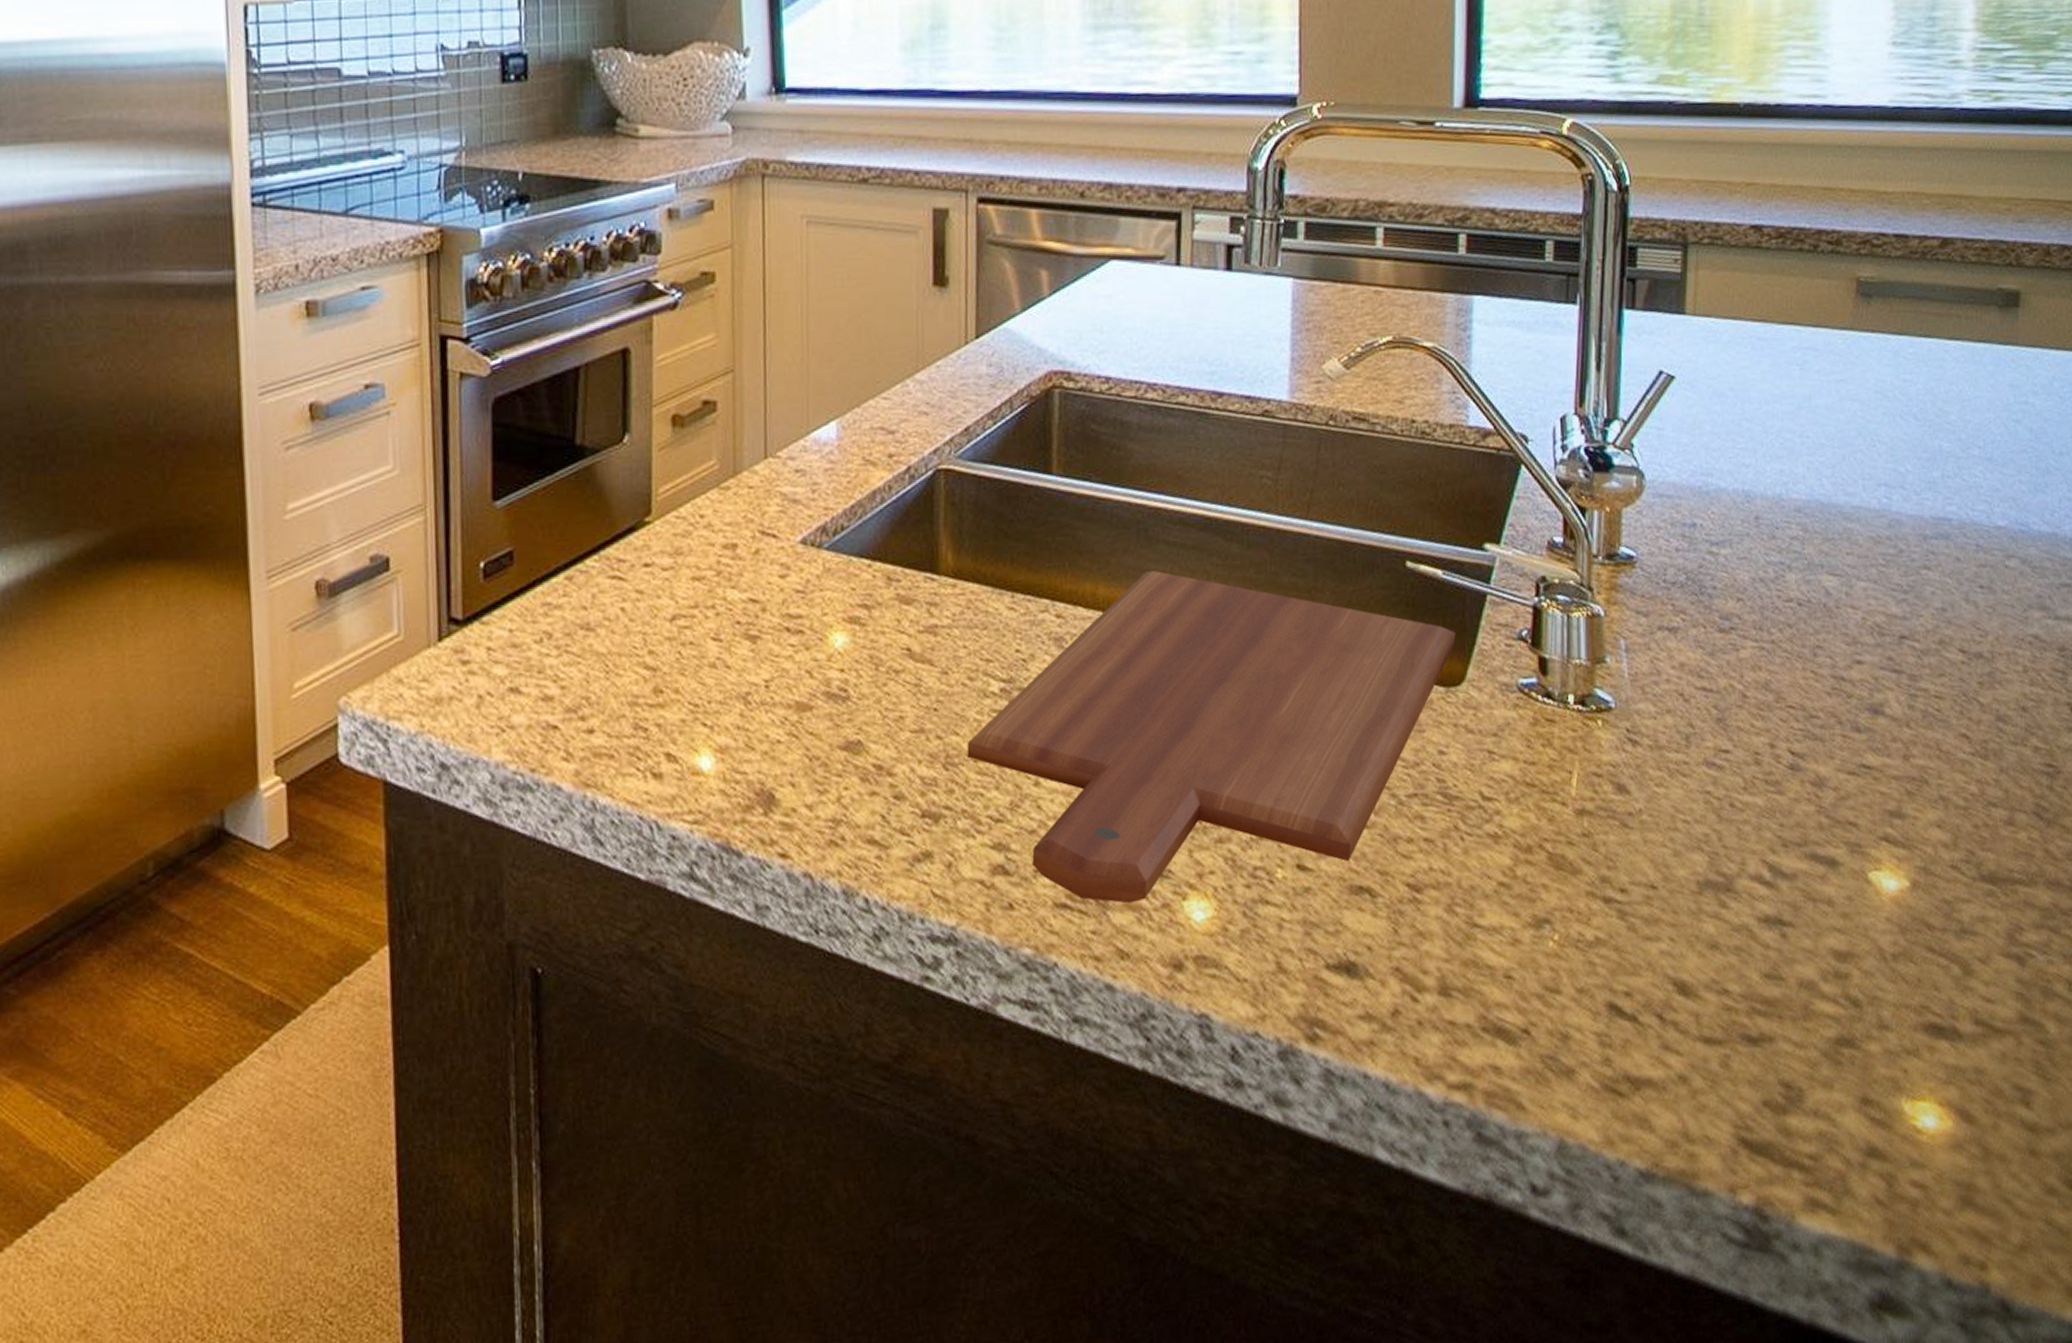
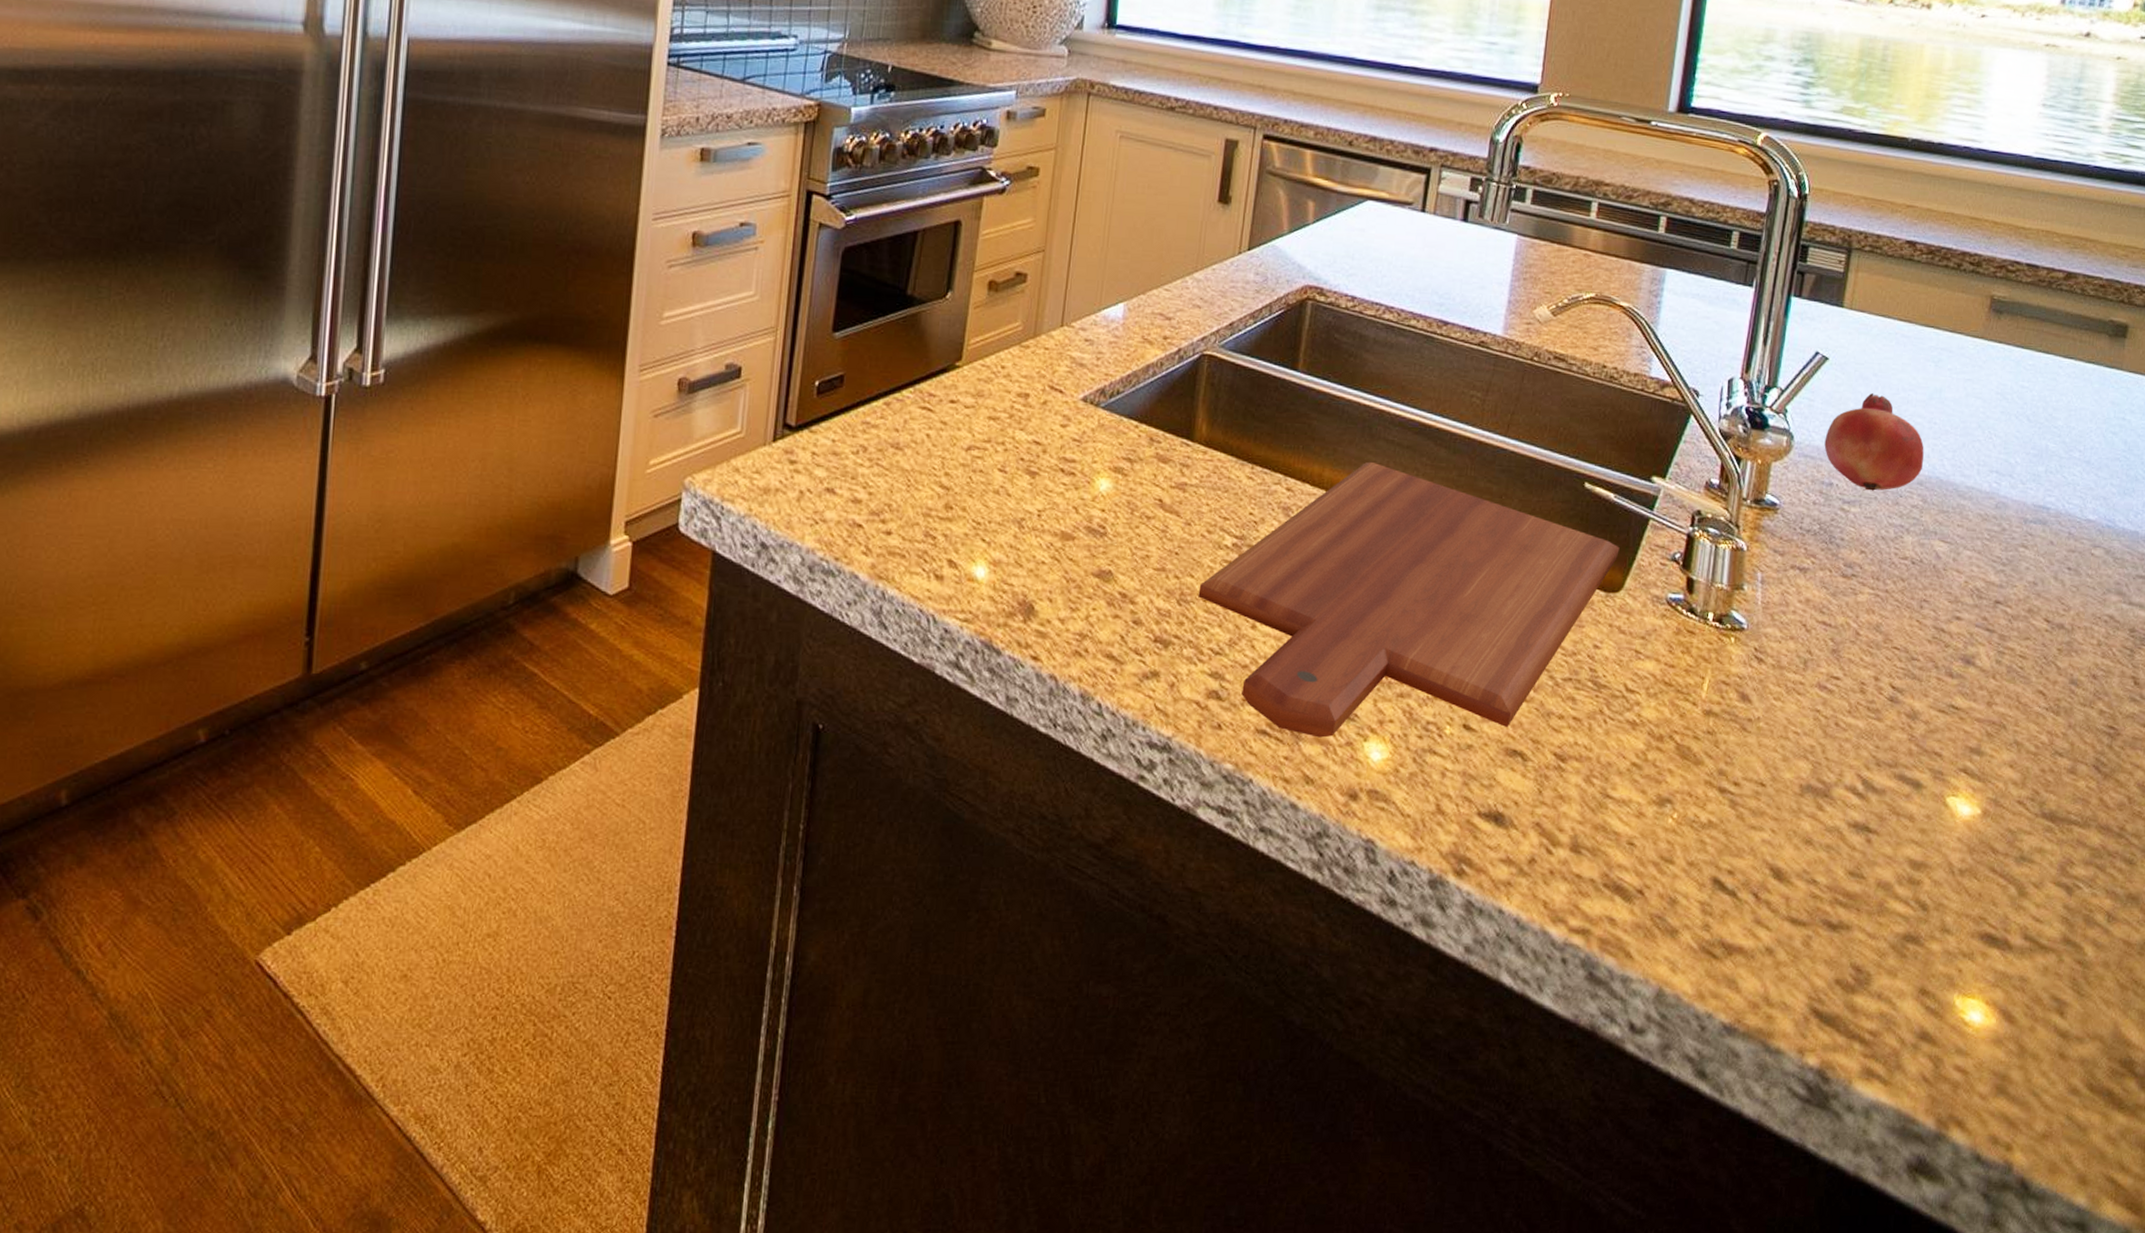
fruit: none [1681,410,1798,527] -> present [1824,392,1924,491]

